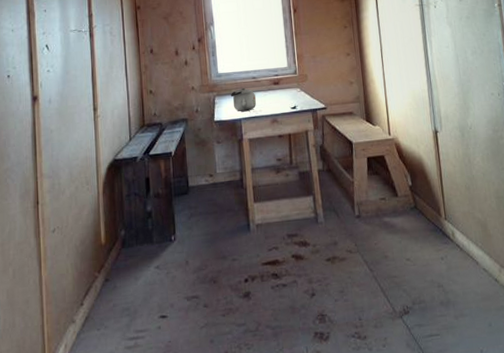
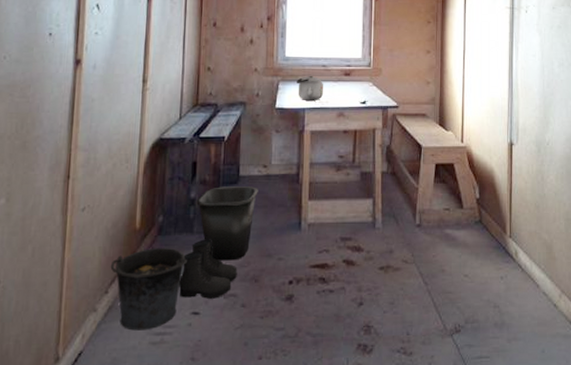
bucket: none [83,258,150,338] -> present [110,247,187,331]
boot: none [145,246,197,304] -> present [179,238,238,299]
waste bin: none [153,195,208,267] -> present [196,187,258,261]

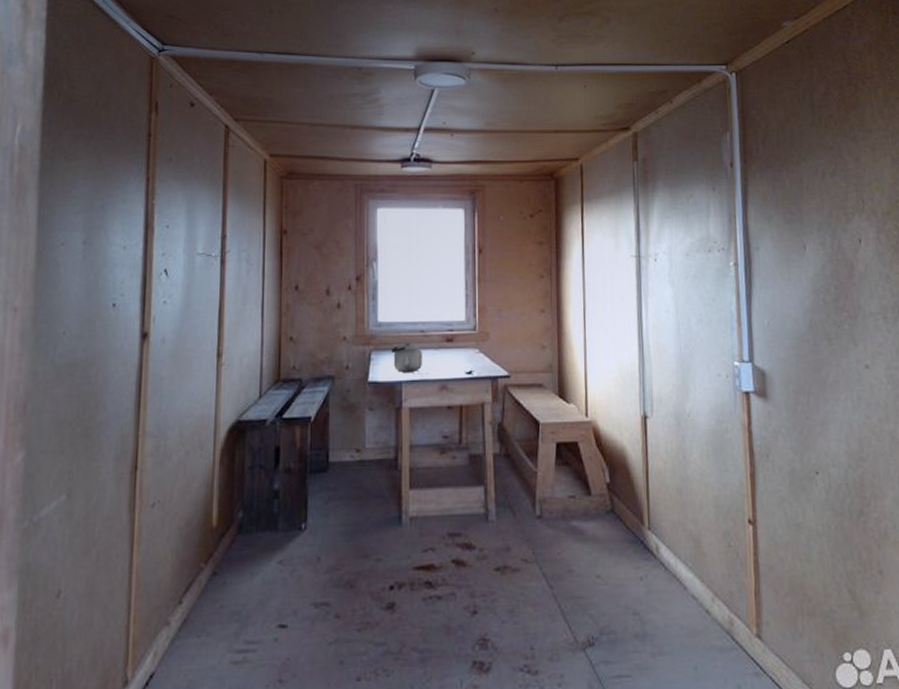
bucket: present [110,247,187,331] -> none [184,548,271,648]
boot: present [179,238,238,299] -> none [263,536,330,609]
waste bin: present [196,187,258,261] -> none [280,474,351,563]

